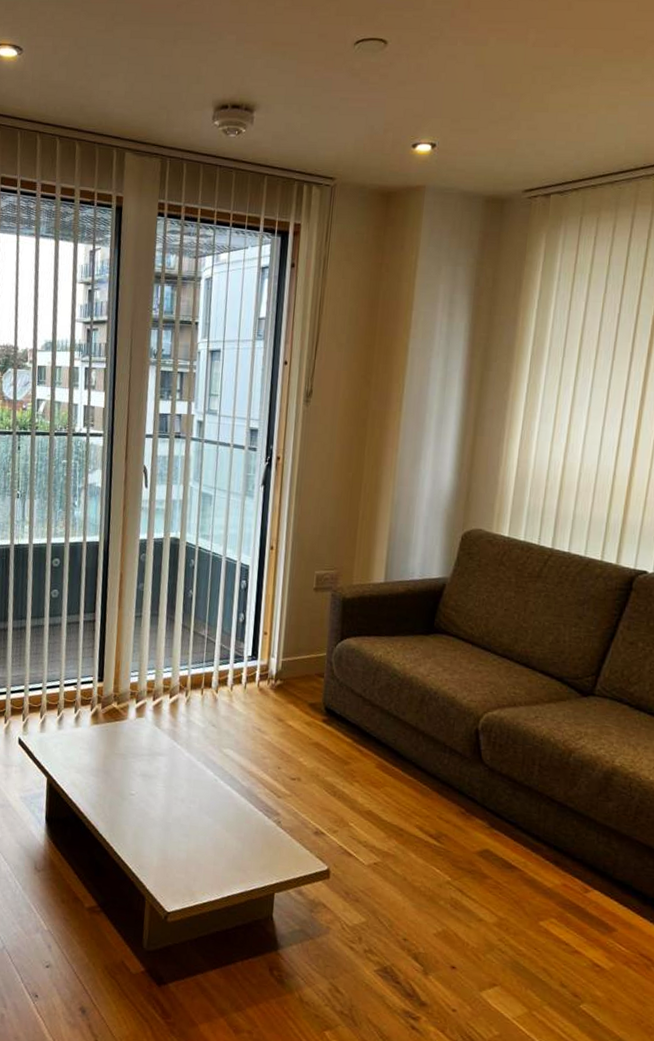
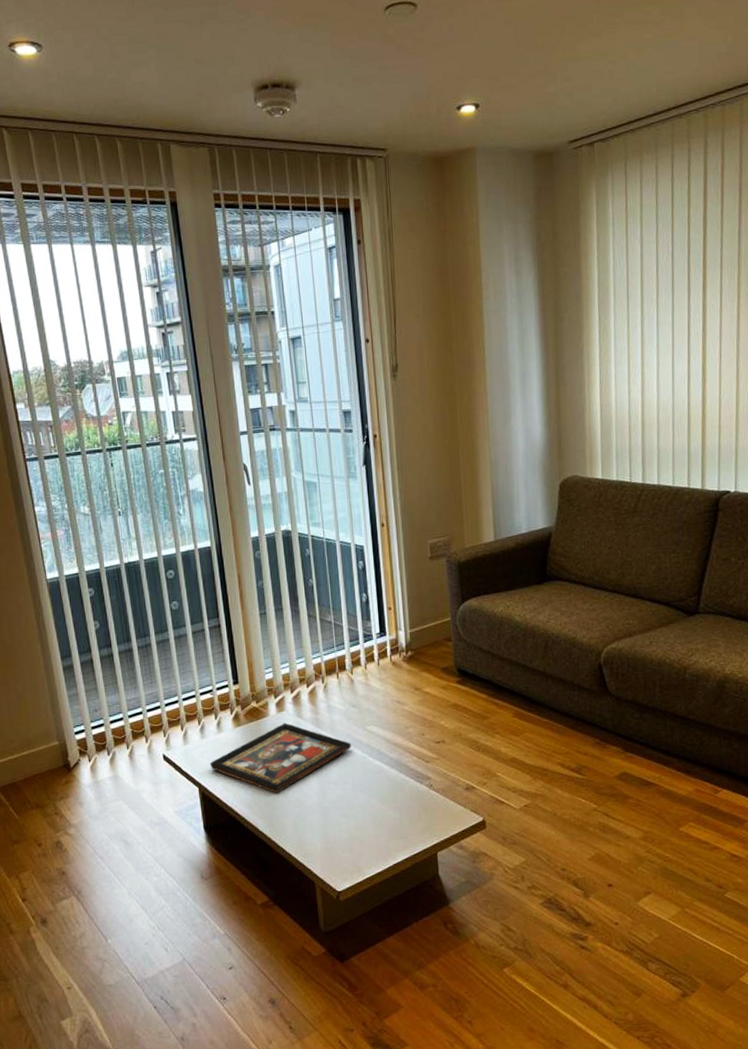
decorative tray: none [62,729,205,799] -> present [210,723,352,793]

